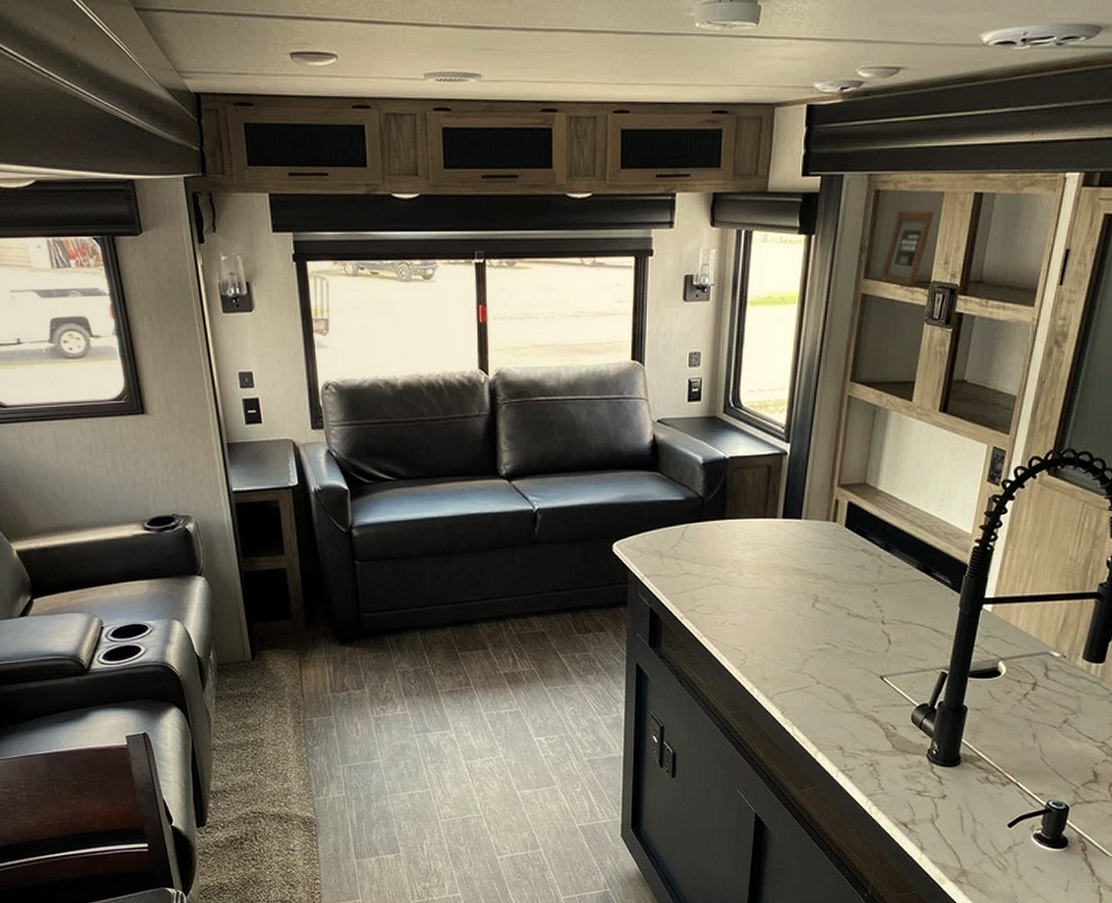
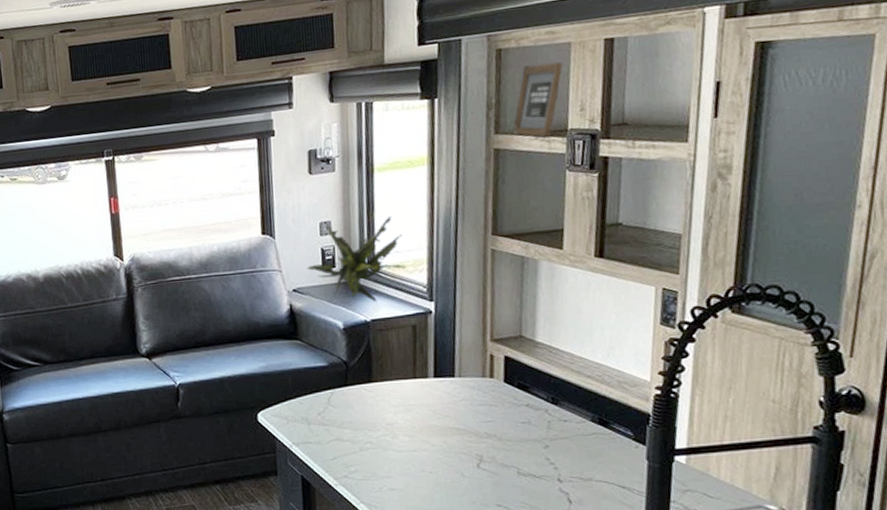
plant: none [673,352,767,439] -> present [307,216,406,302]

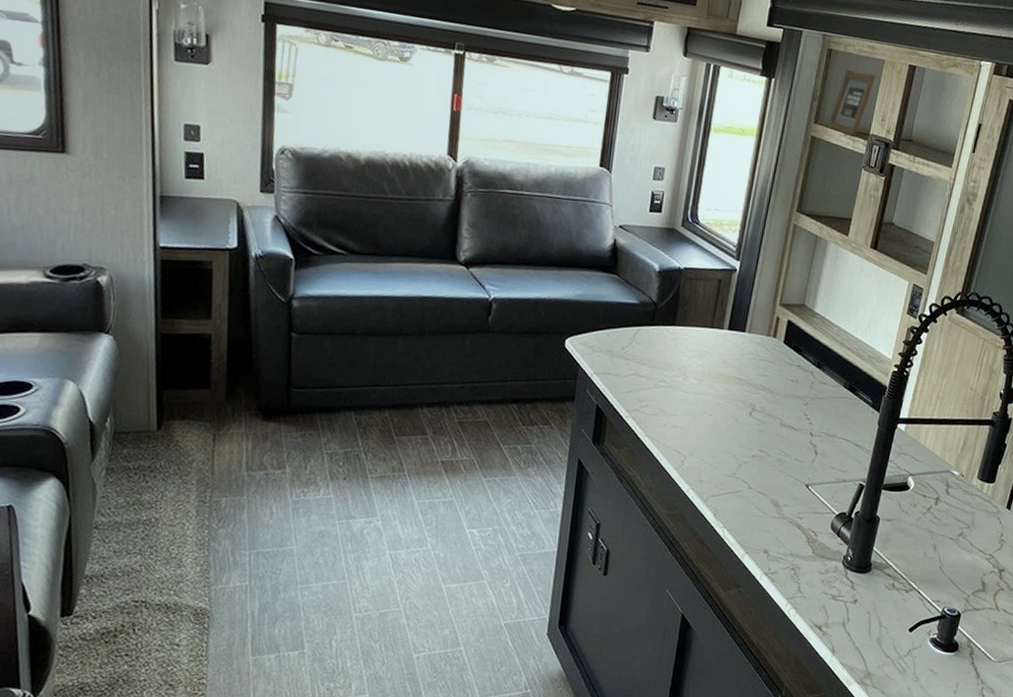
plant: present [307,216,406,302] -> none [635,167,724,252]

